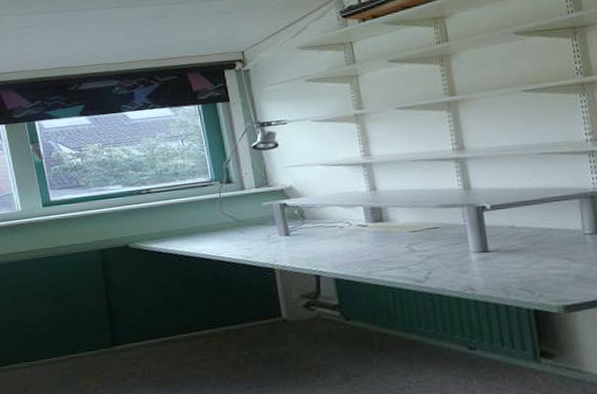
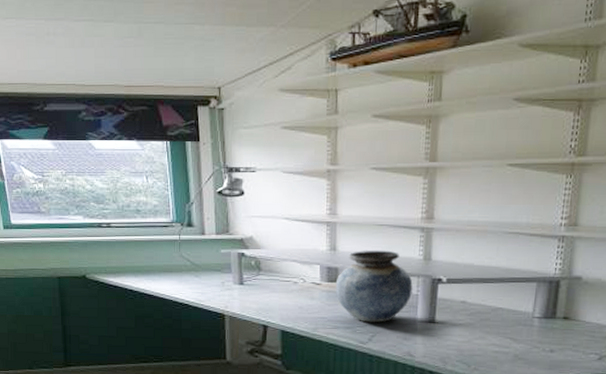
vase: none [381,184,460,260] -> present [335,250,413,323]

